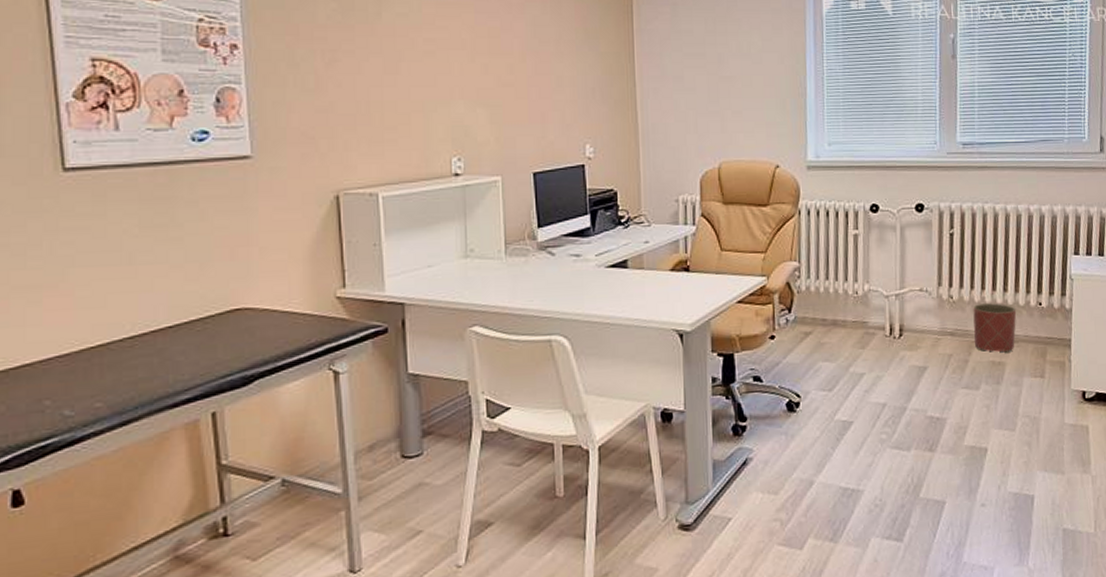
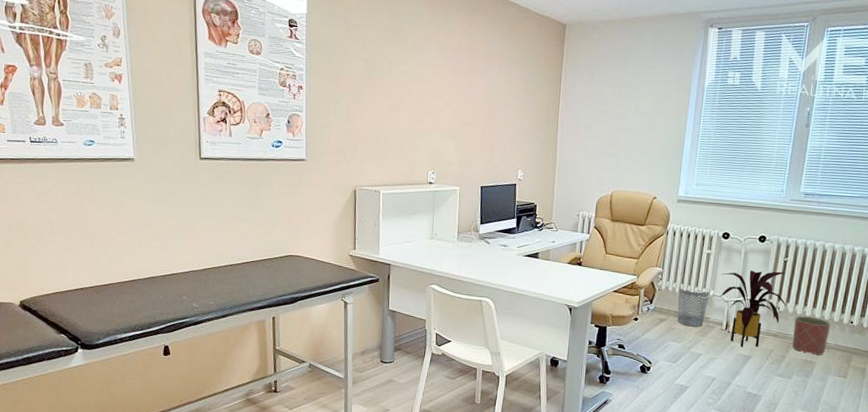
wastebasket: none [823,282,864,338] -> present [677,285,710,327]
house plant: none [874,248,962,356] -> present [719,270,788,347]

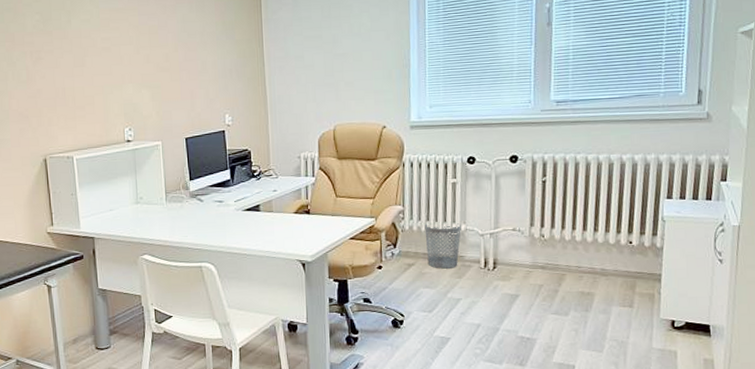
house plant: present [719,270,788,347] -> none [471,193,553,285]
planter: present [792,316,831,356] -> none [563,241,607,286]

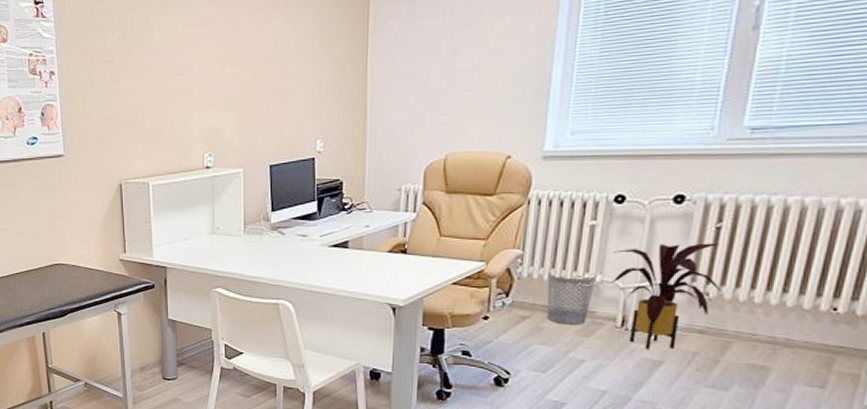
house plant: none [471,193,553,285] -> present [610,243,722,349]

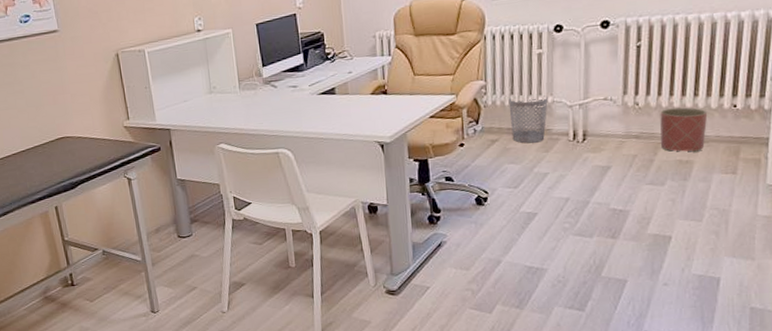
house plant: present [610,243,722,349] -> none [558,59,648,157]
planter: none [730,303,798,358] -> present [660,107,708,153]

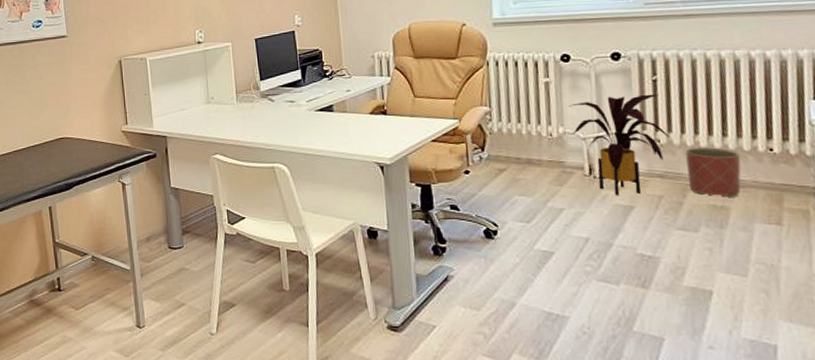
wastebasket: present [508,96,548,144] -> none [515,125,559,175]
house plant: none [558,59,648,157] -> present [568,94,671,195]

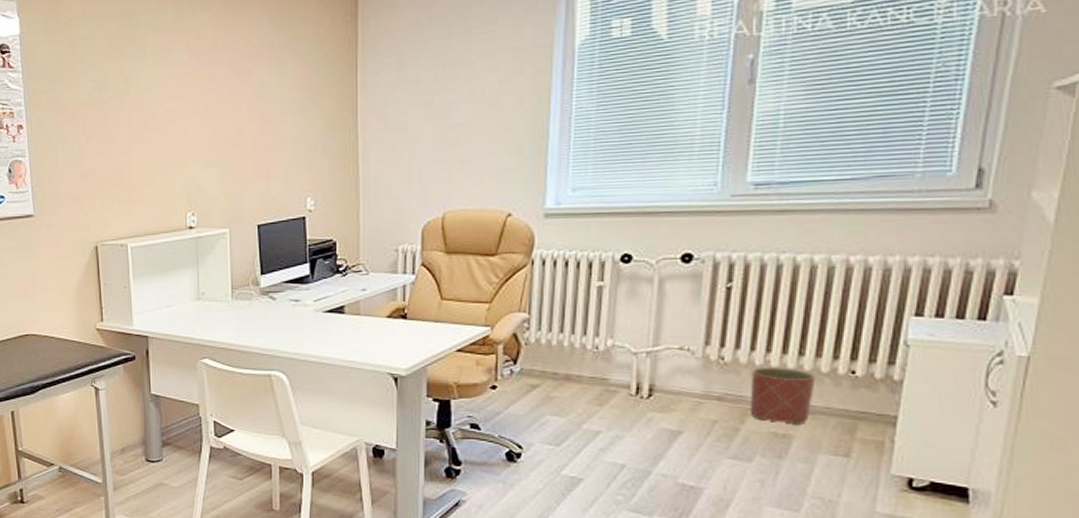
house plant: present [568,94,671,195] -> none [622,304,737,418]

